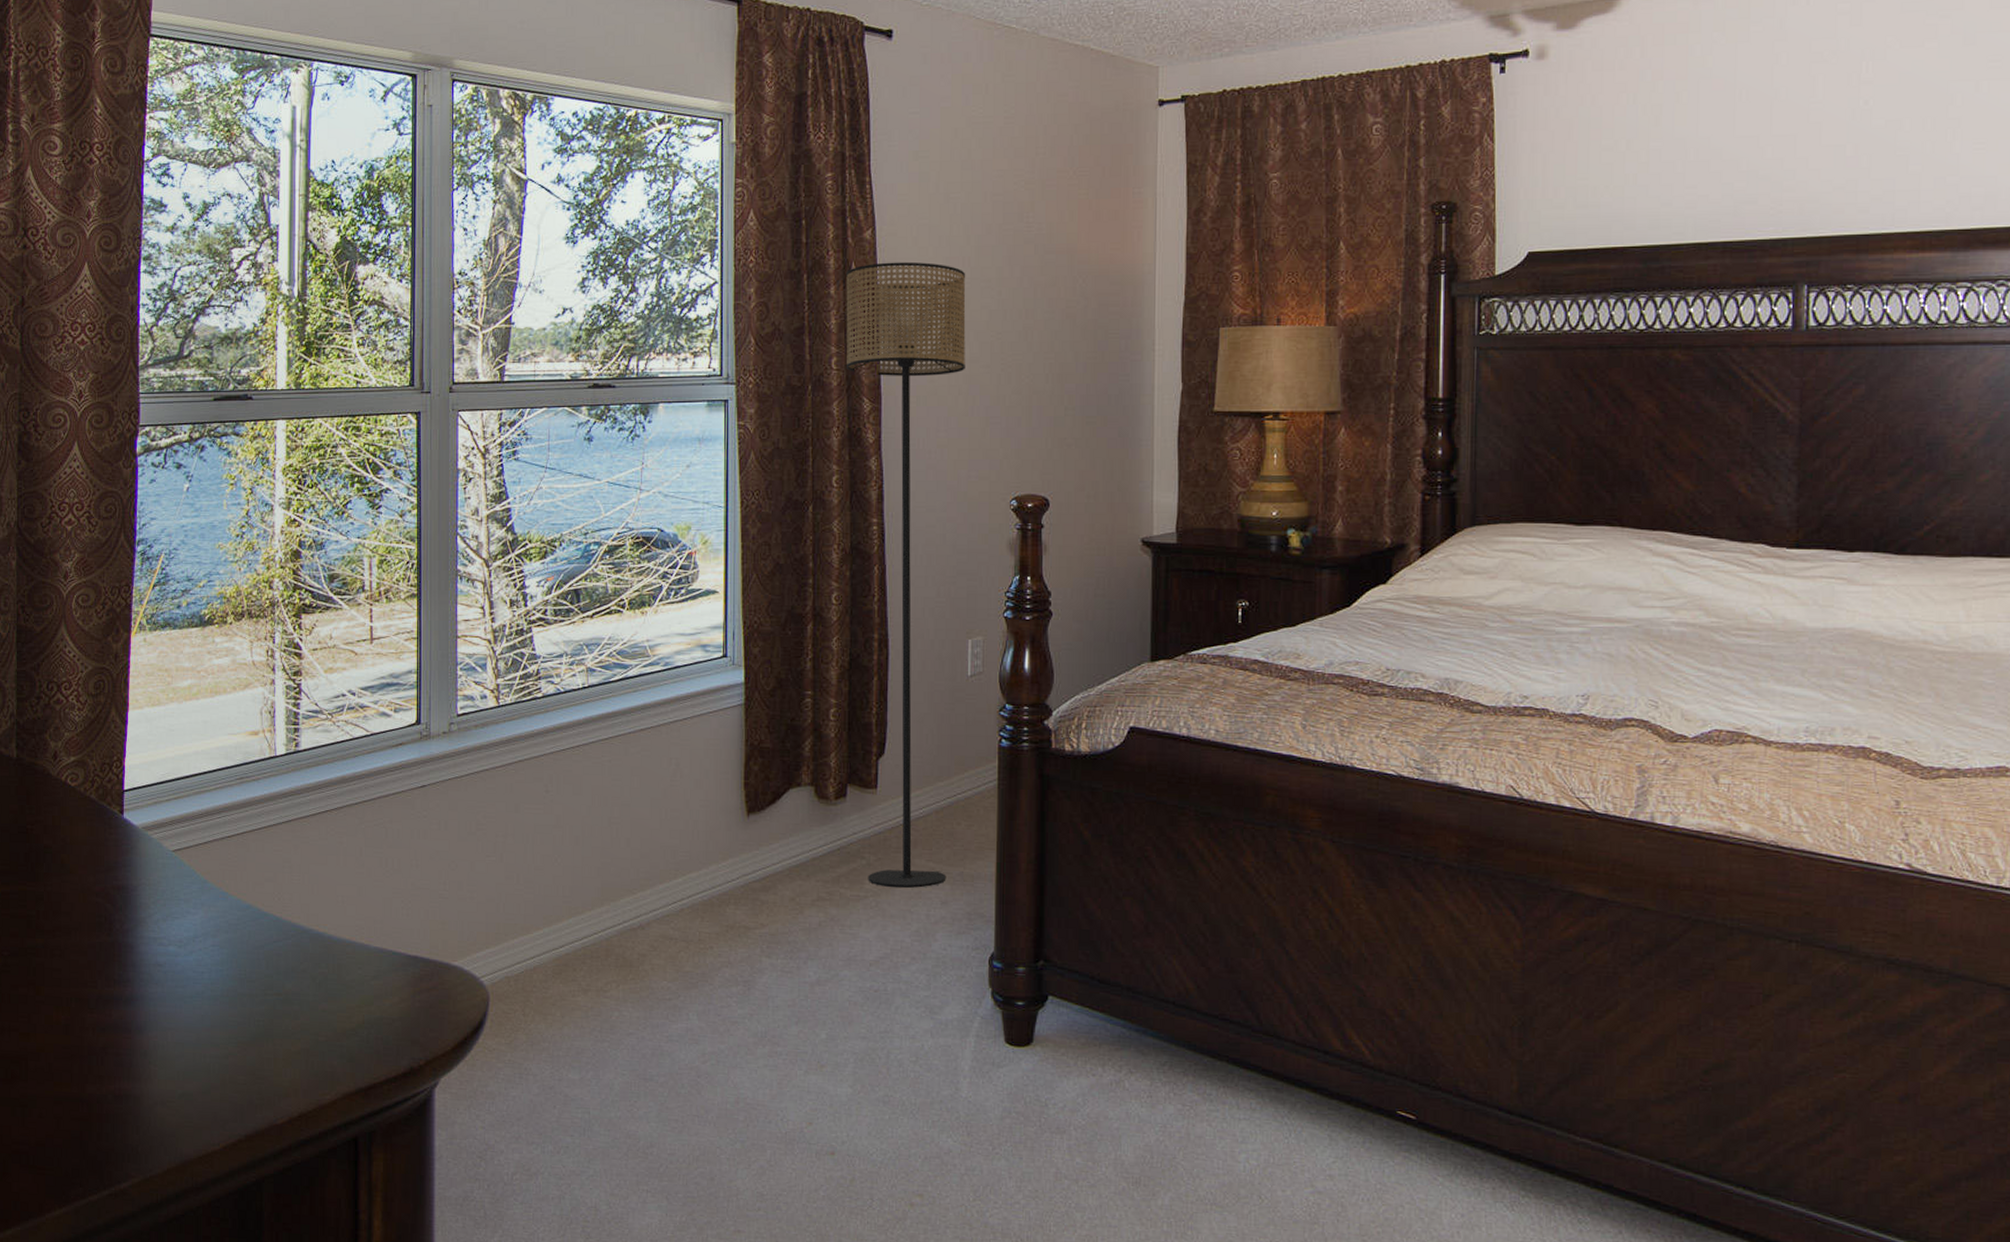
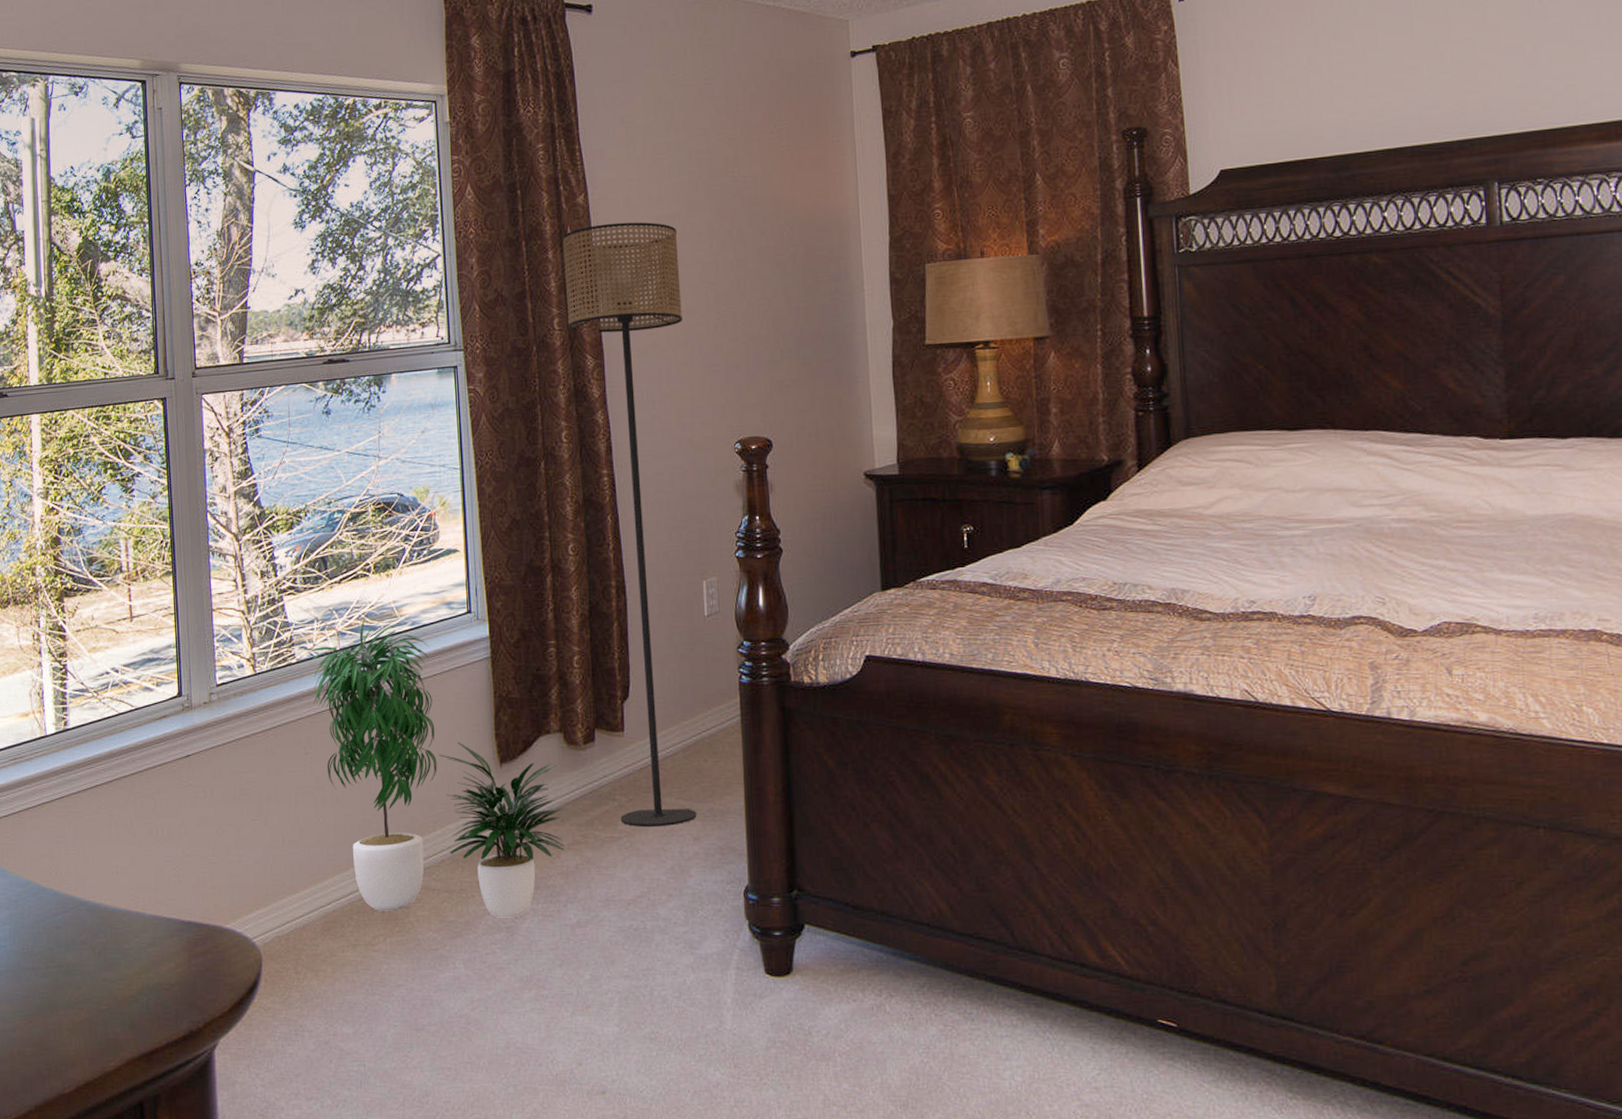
potted plant: none [556,654,814,972] -> present [309,617,568,918]

